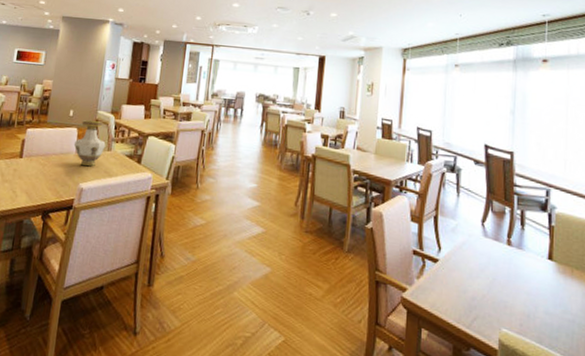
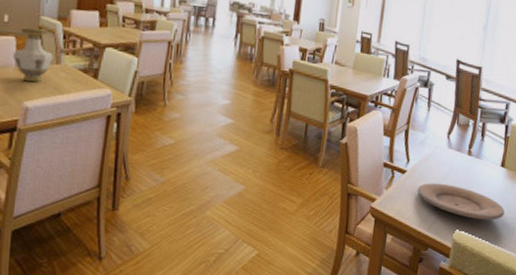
plate: none [452,274,559,321] -> present [417,182,505,220]

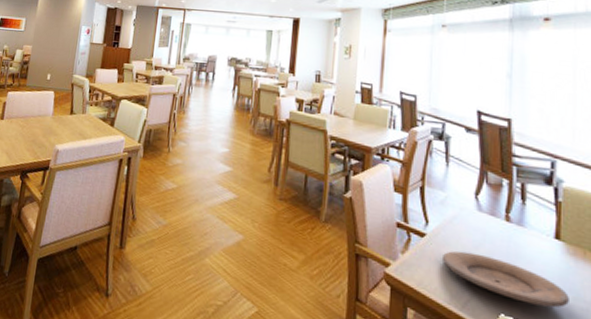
vase: present [12,27,53,82] -> none [50,83,81,129]

